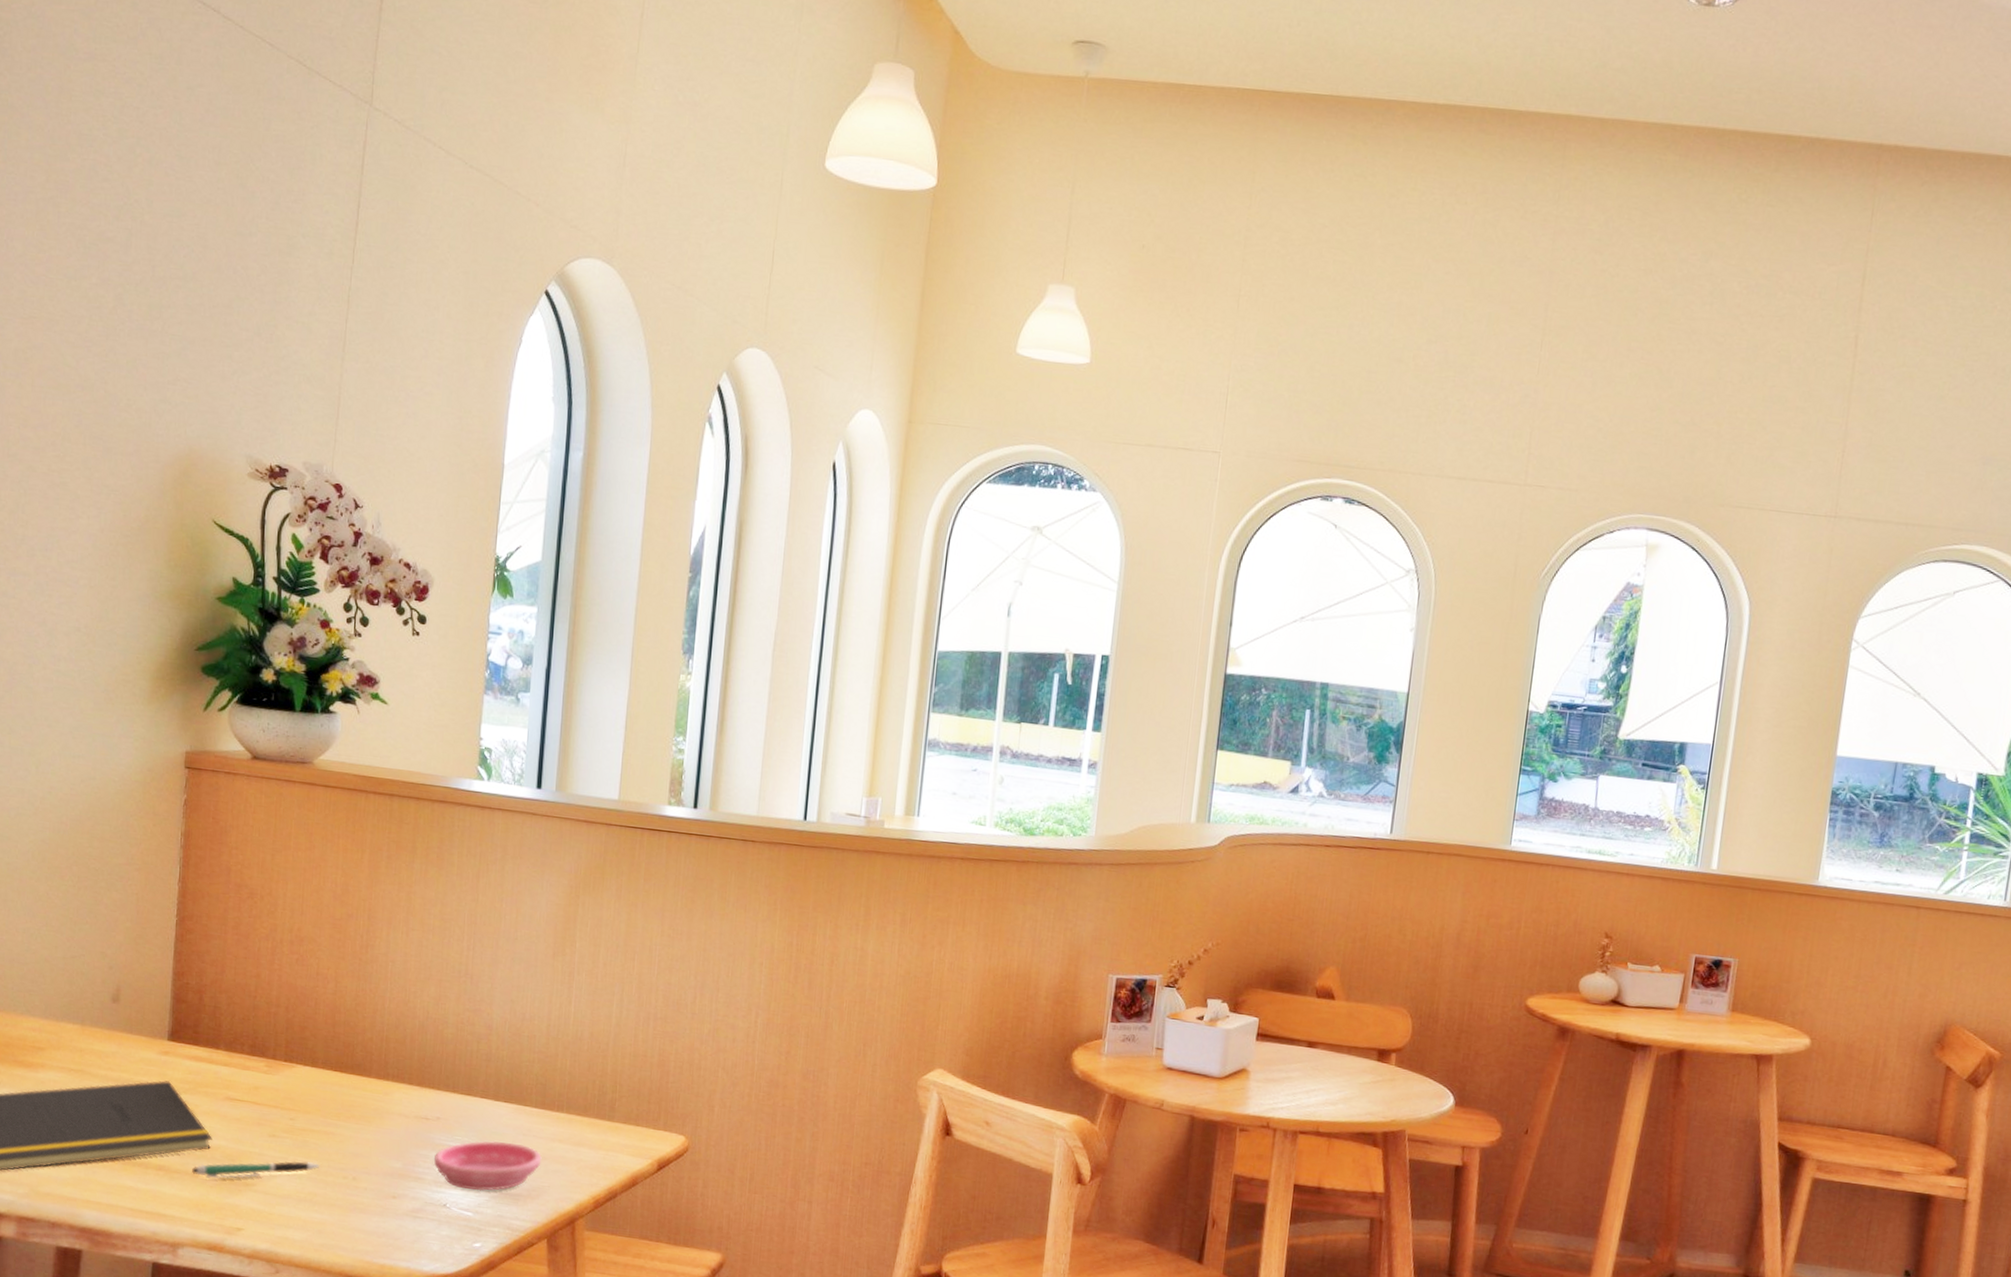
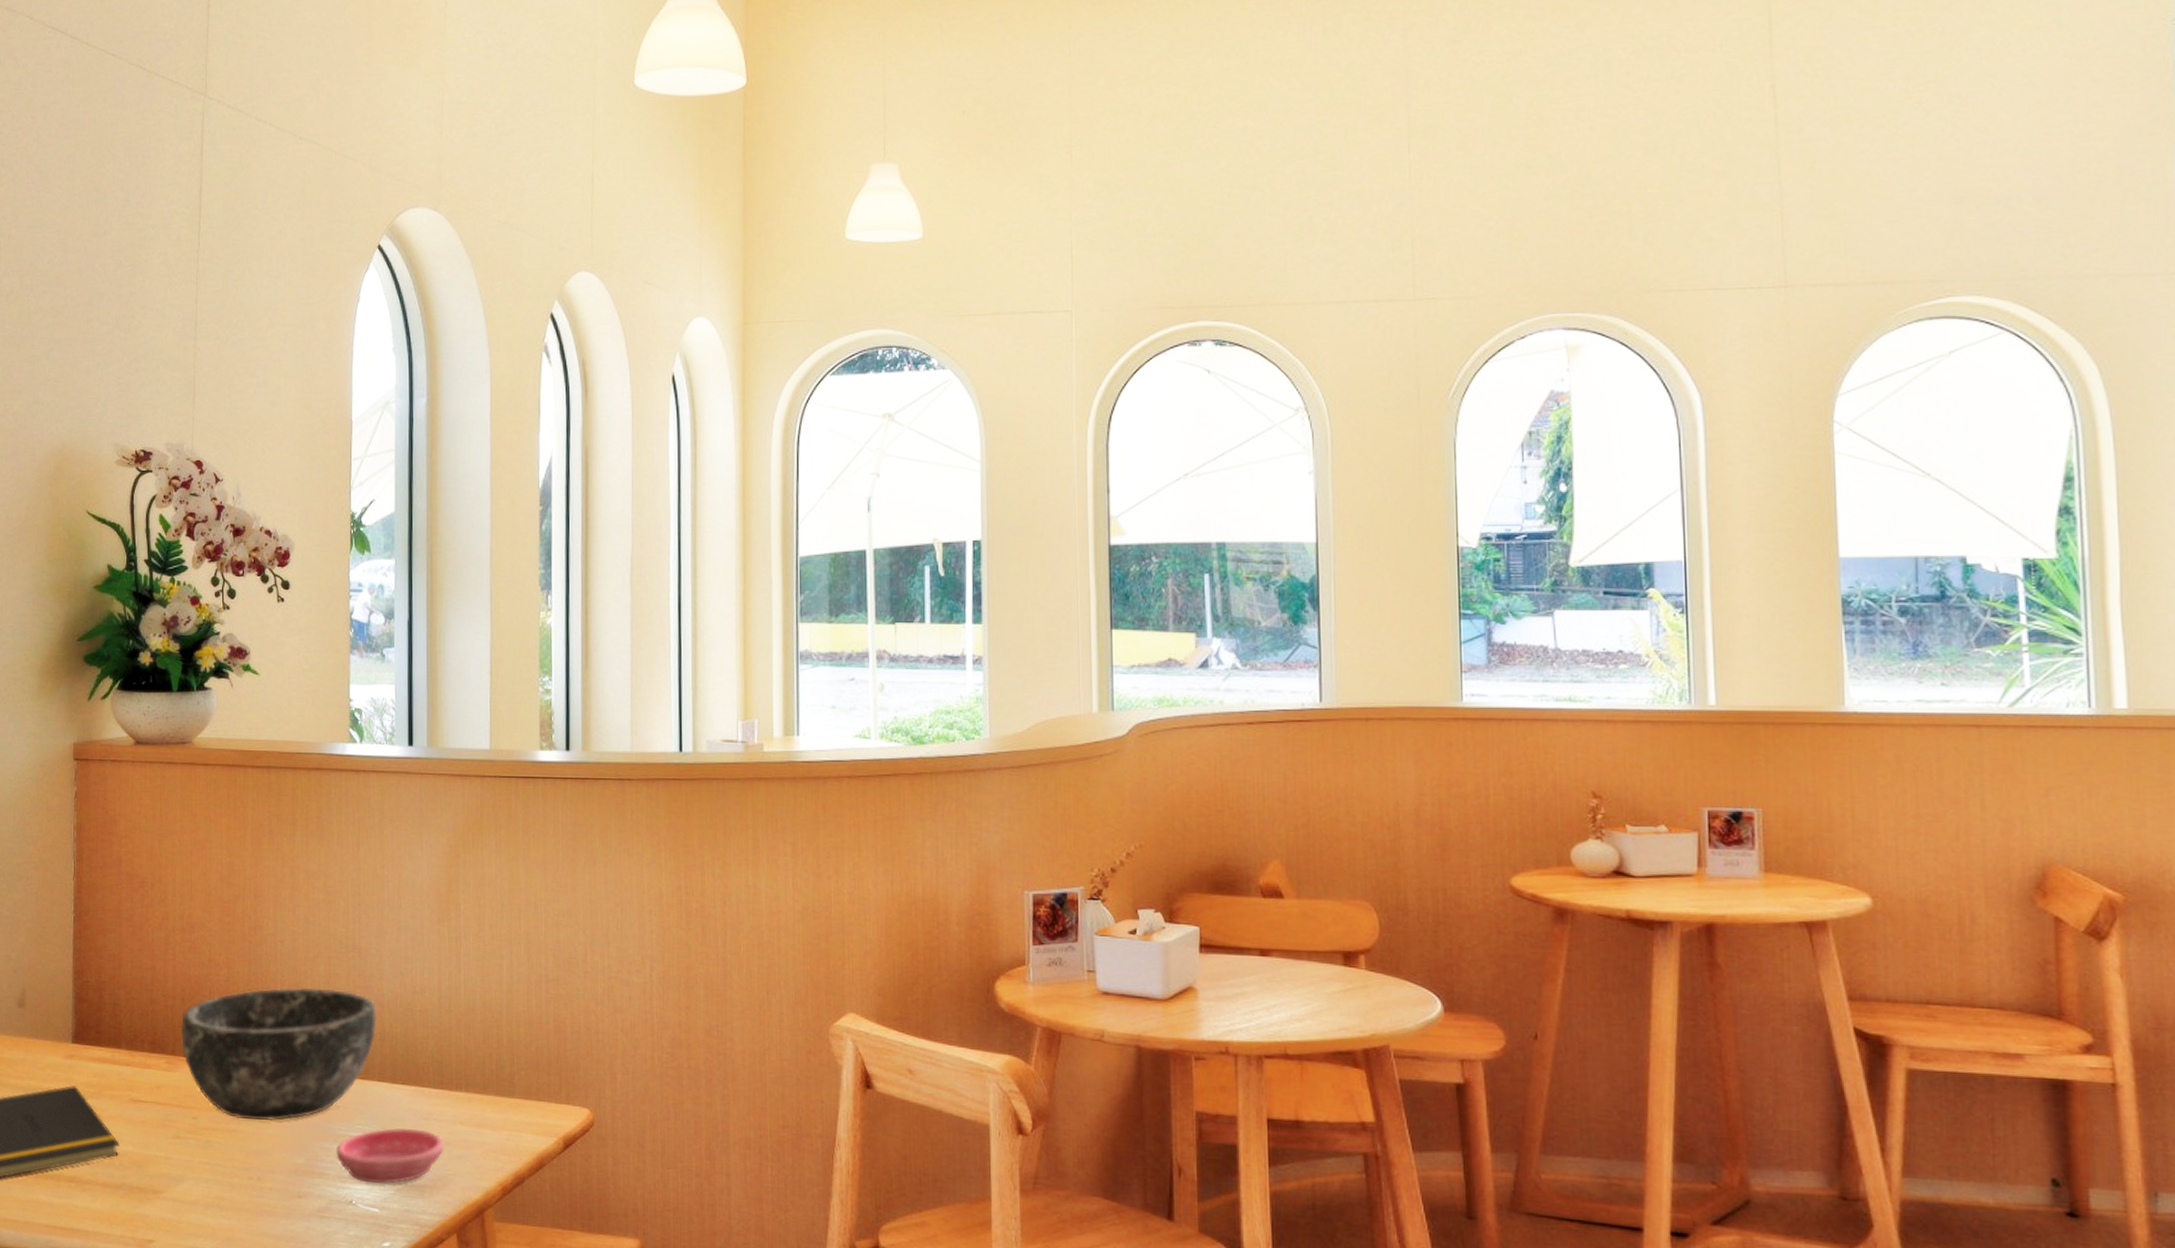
pen: present [192,1161,319,1180] -> none [102,1163,224,1188]
bowl: none [282,1004,484,1128] -> present [180,987,377,1122]

